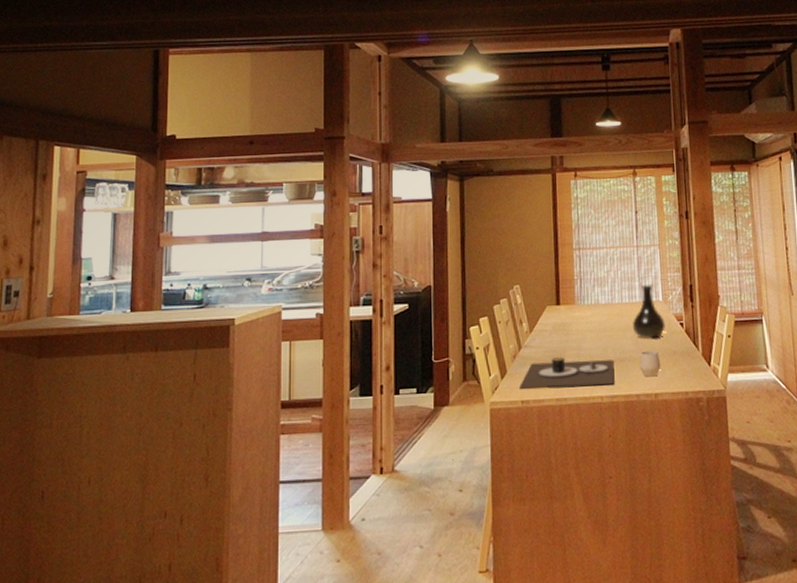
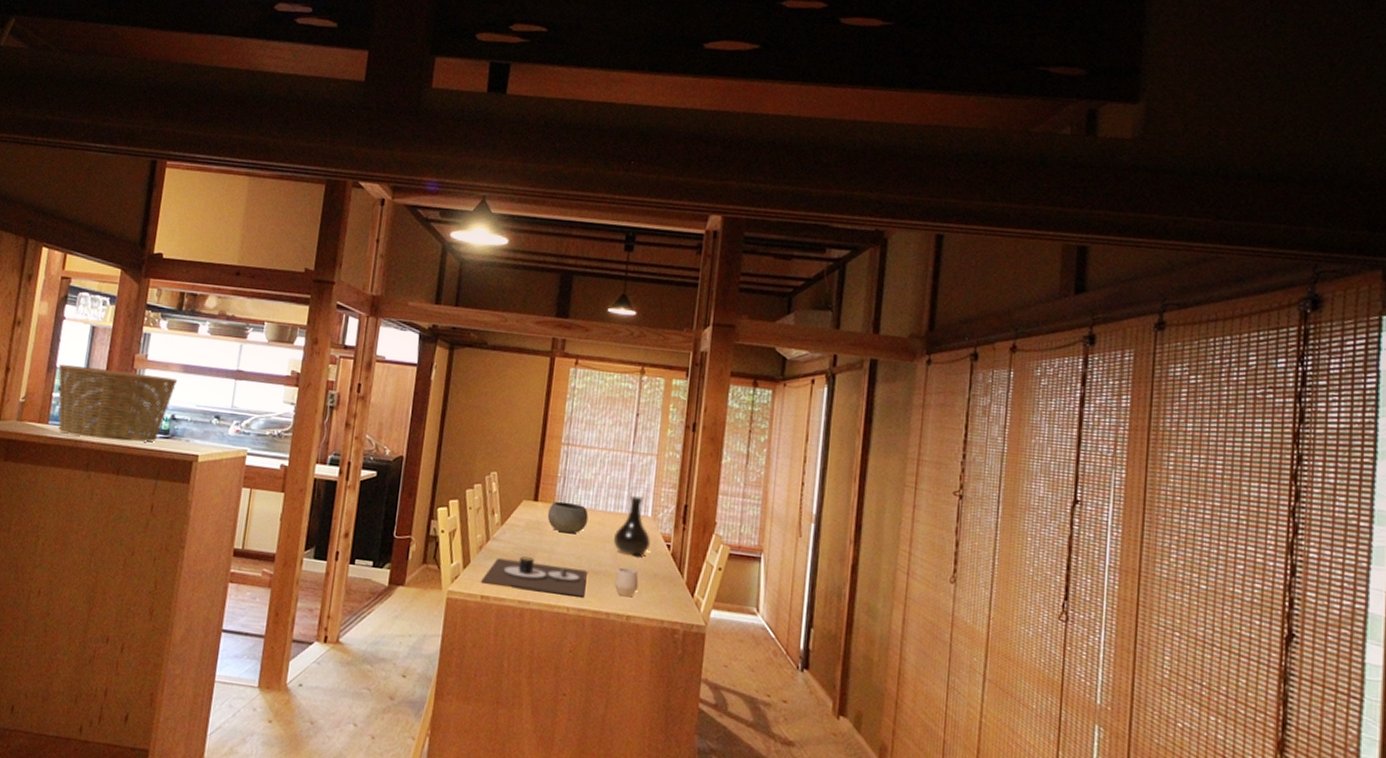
basket: none [84,250,206,321] -> present [58,364,178,442]
bowl: none [570,300,608,330] -> present [547,501,589,534]

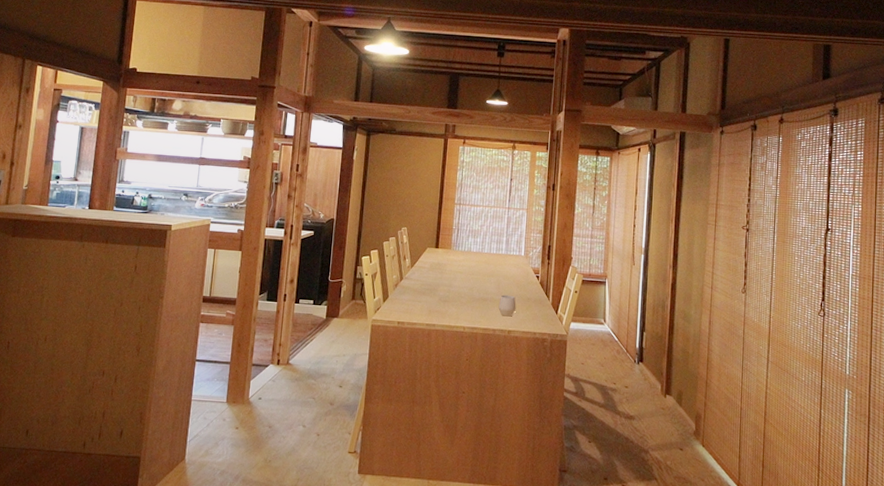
basket: present [58,364,178,442] -> none [54,158,153,217]
place setting: present [481,556,587,598] -> none [397,290,478,319]
bowl: present [547,501,589,534] -> none [446,247,477,272]
vase: present [613,496,651,556] -> none [496,241,524,285]

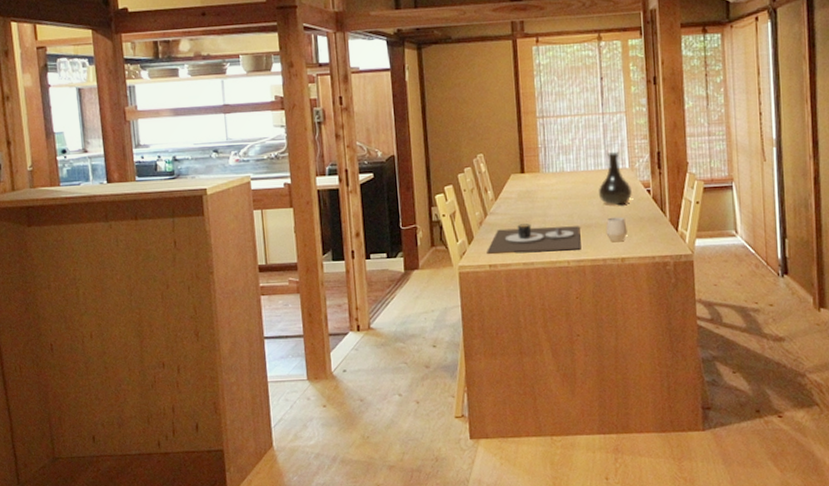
place setting: none [397,290,478,319] -> present [487,224,581,254]
vase: none [496,241,524,285] -> present [598,152,632,205]

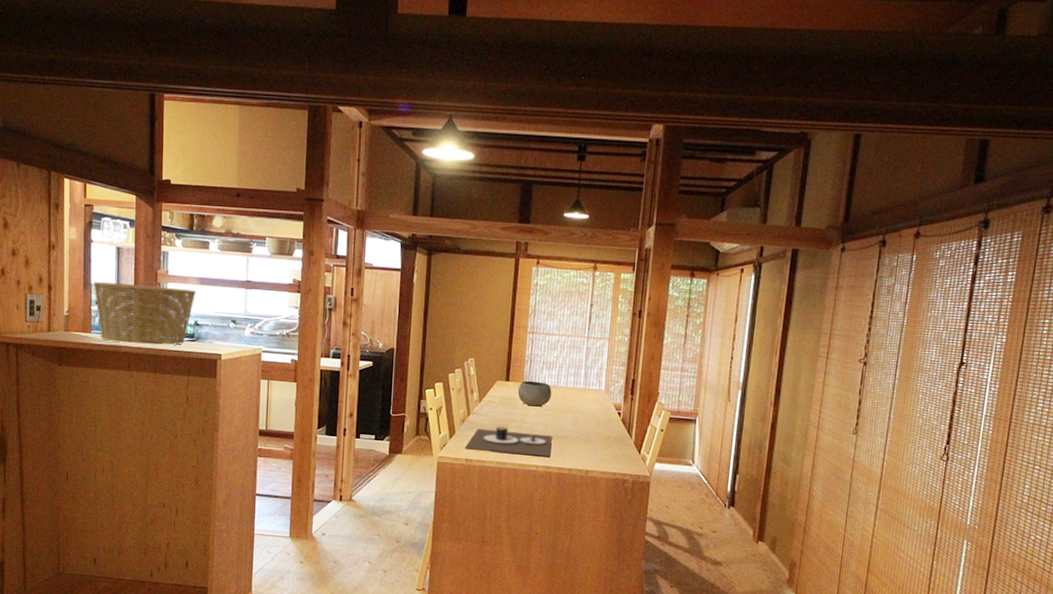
basket: none [56,123,171,192] -> present [93,282,197,345]
bowl: none [535,168,573,197] -> present [517,380,552,407]
vase: present [598,152,632,205] -> none [573,374,604,422]
cup: present [606,217,628,243] -> none [575,432,595,456]

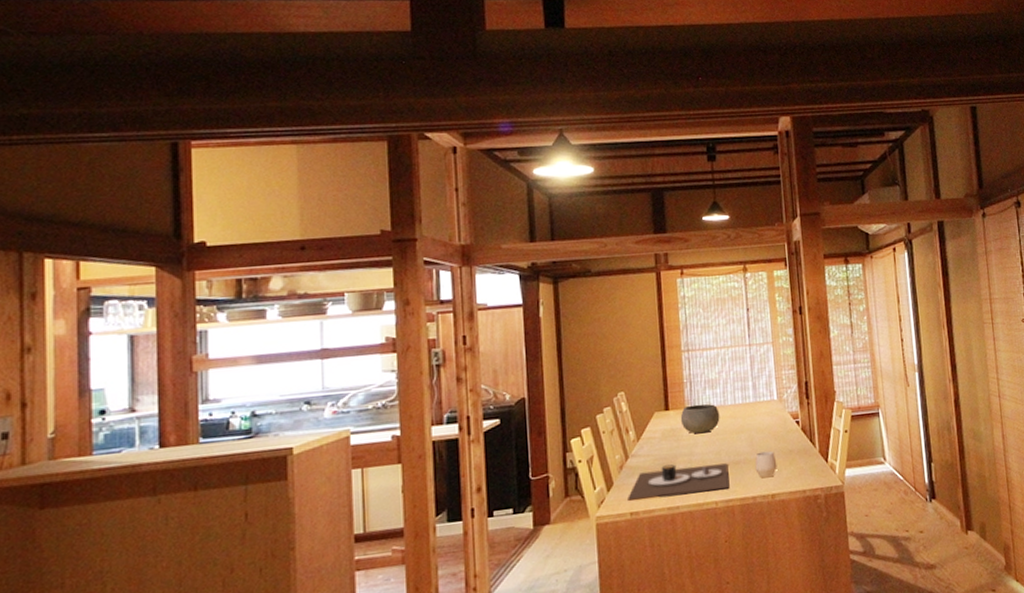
basket: present [93,282,197,345] -> none [94,372,252,461]
cup: none [575,432,595,456] -> present [755,451,777,479]

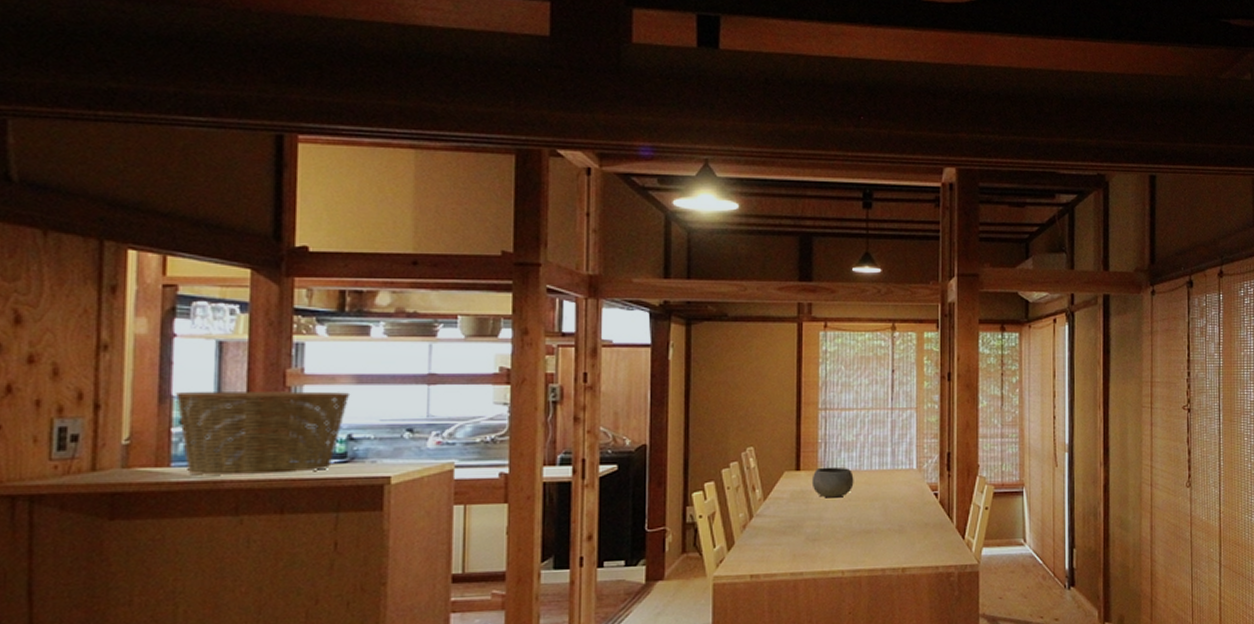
basket: none [94,372,252,461] -> present [176,391,351,476]
place setting: present [628,463,730,501] -> none [749,528,858,562]
cup: present [755,451,777,479] -> none [887,522,911,551]

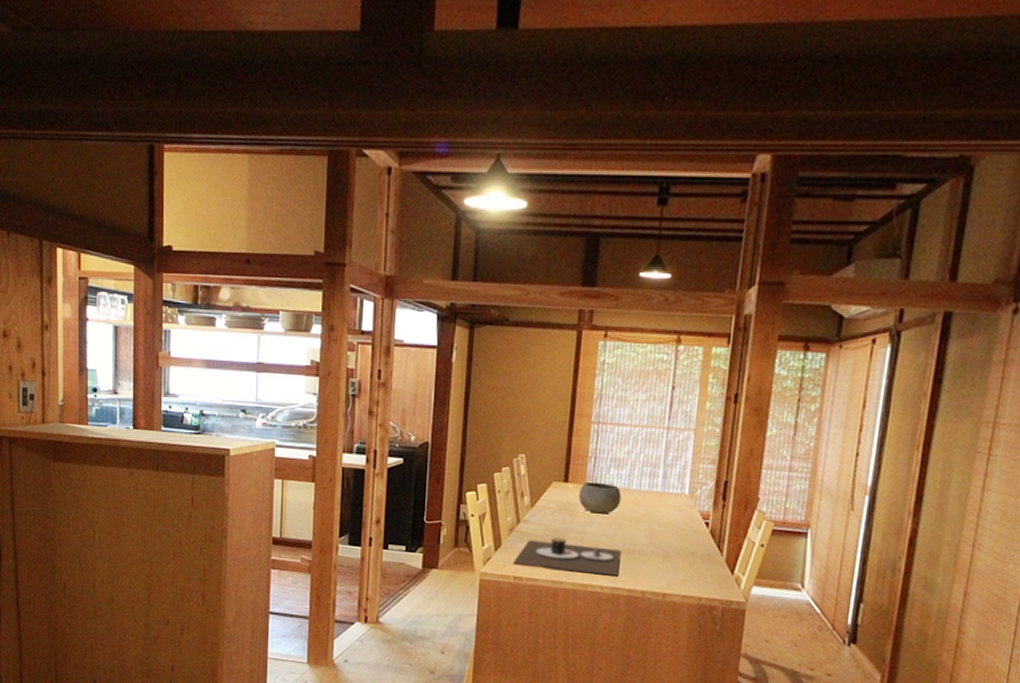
basket: present [176,391,351,476] -> none [90,366,202,439]
place setting: none [749,528,858,562] -> present [513,538,621,577]

